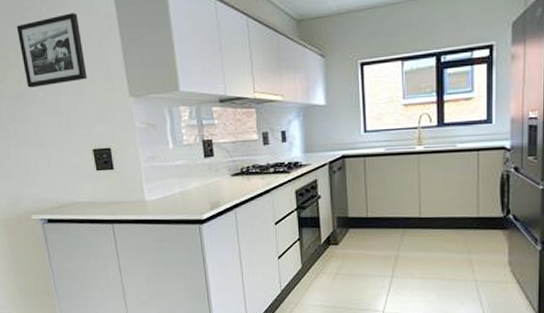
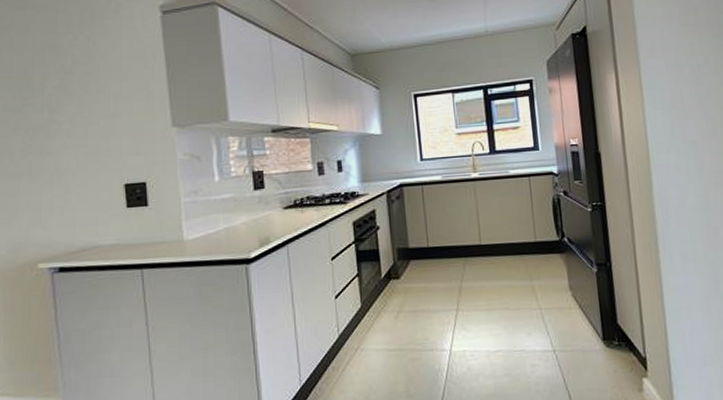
picture frame: present [16,13,87,88] -> none [46,42,124,118]

